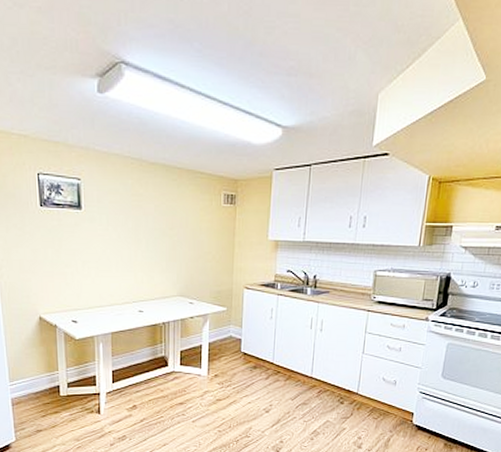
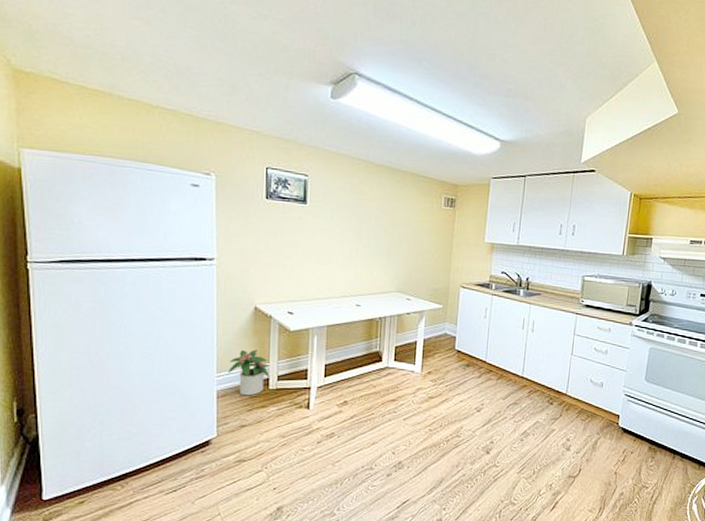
potted plant: none [20,358,60,403] -> present [228,349,270,396]

